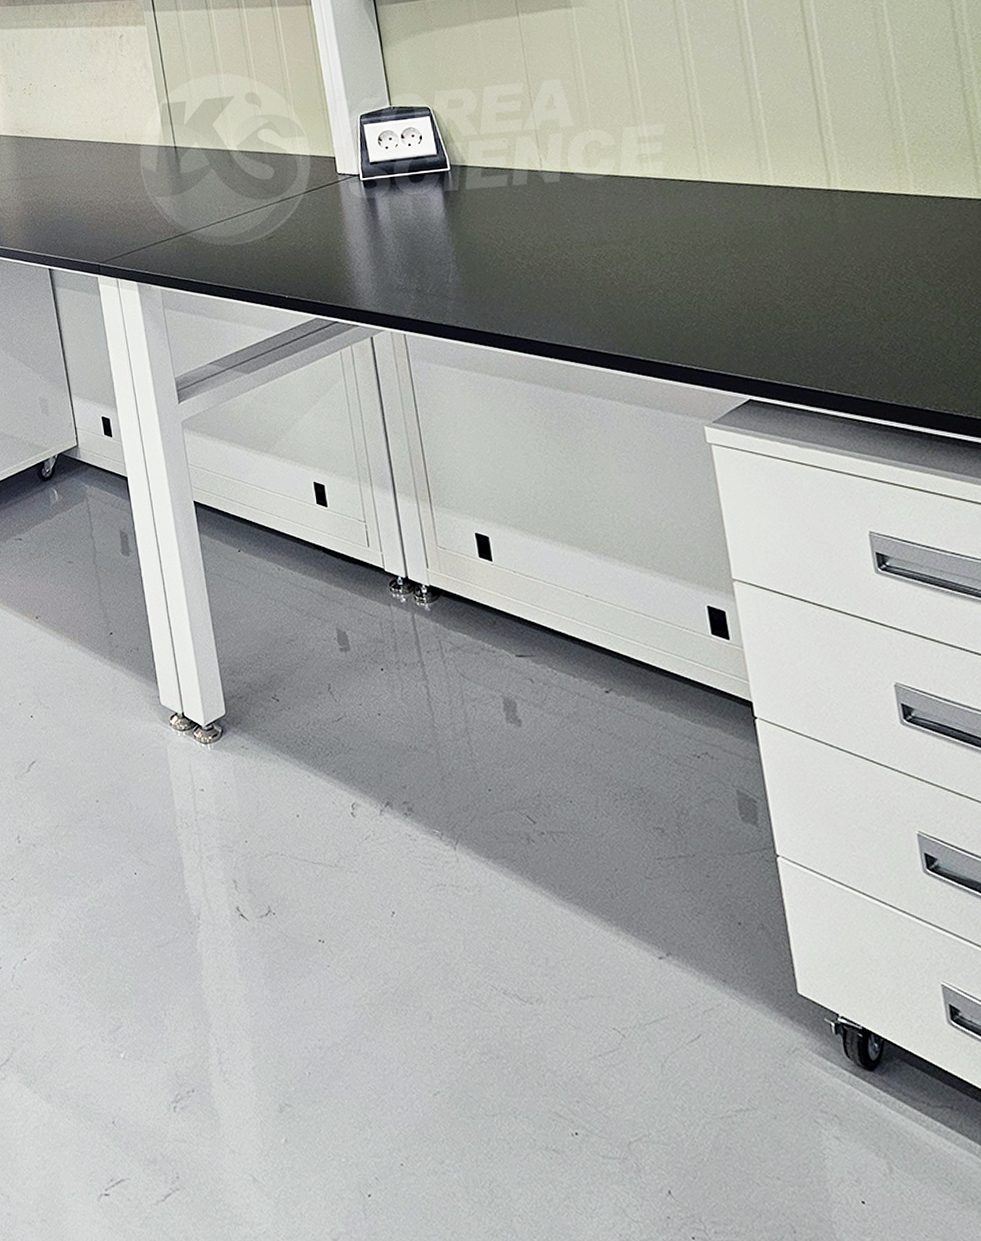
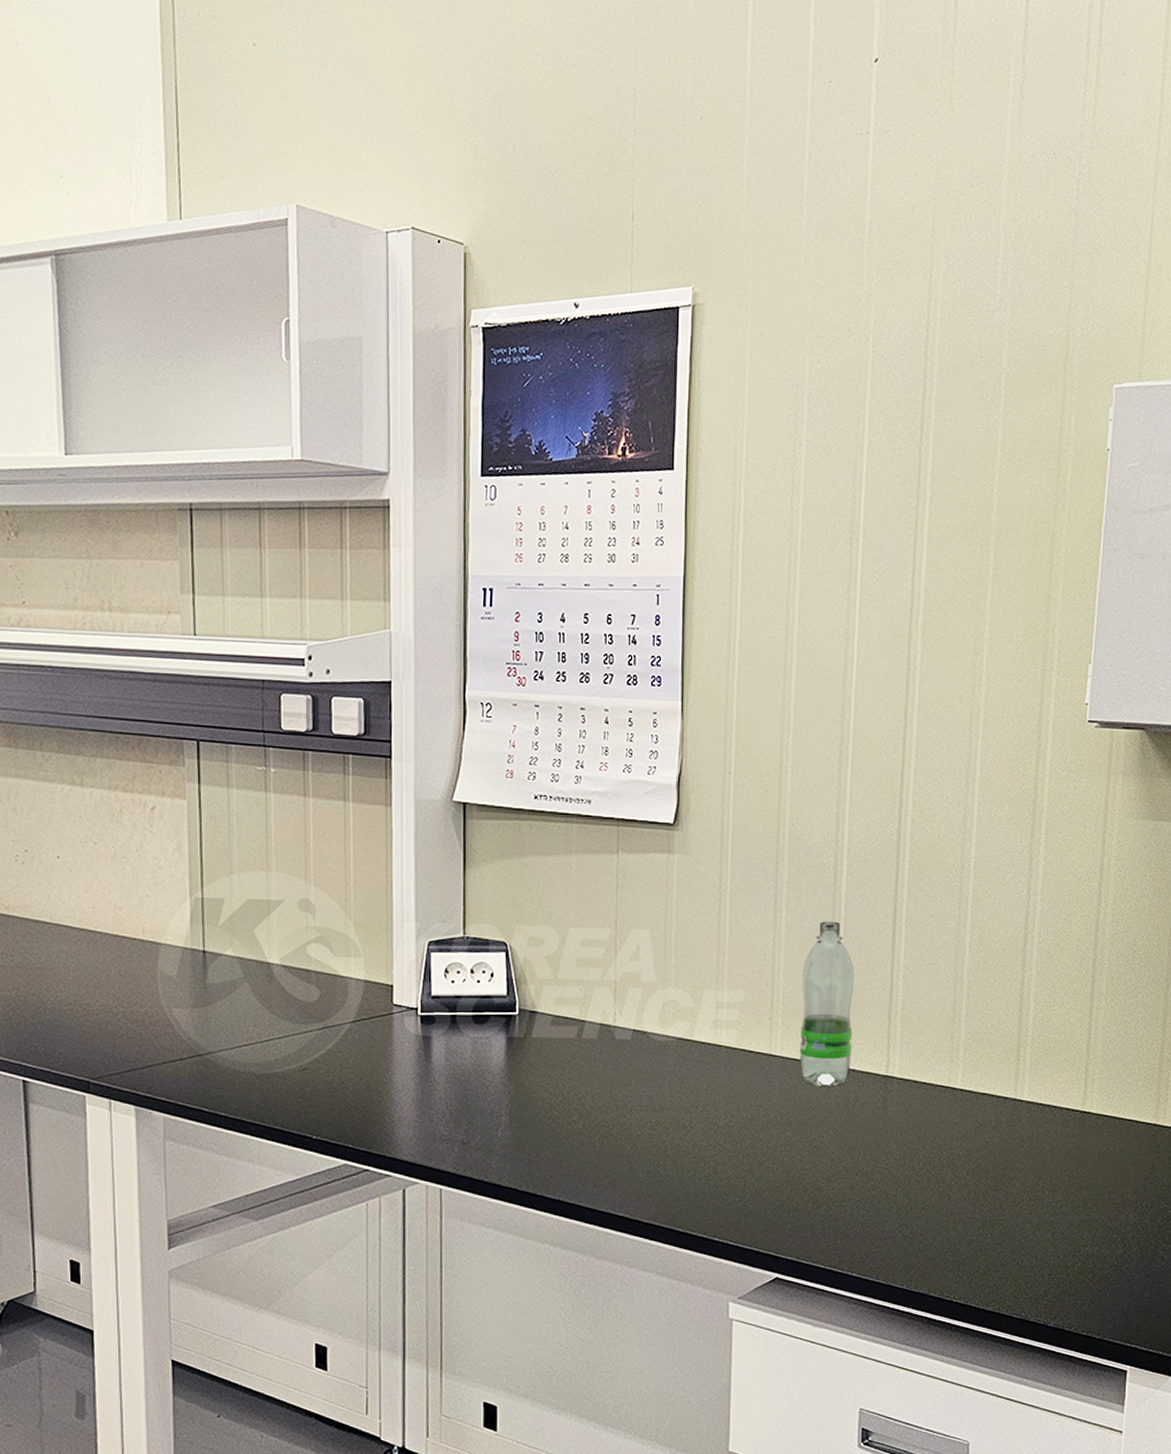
bottle: none [719,47,789,207] -> present [799,921,854,1086]

